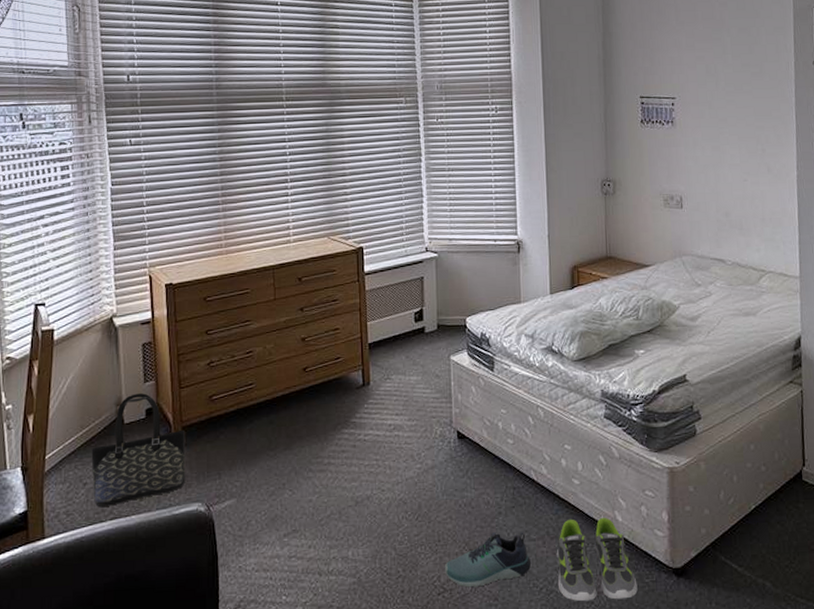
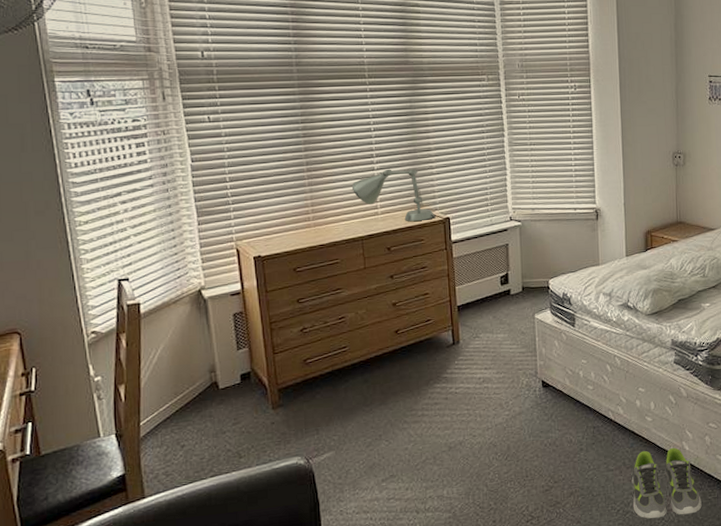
tote bag: present [90,393,186,507] -> none [186,360,284,466]
desk lamp: none [265,193,349,251] -> present [351,168,436,222]
athletic shoe: present [444,532,531,588] -> none [532,464,609,514]

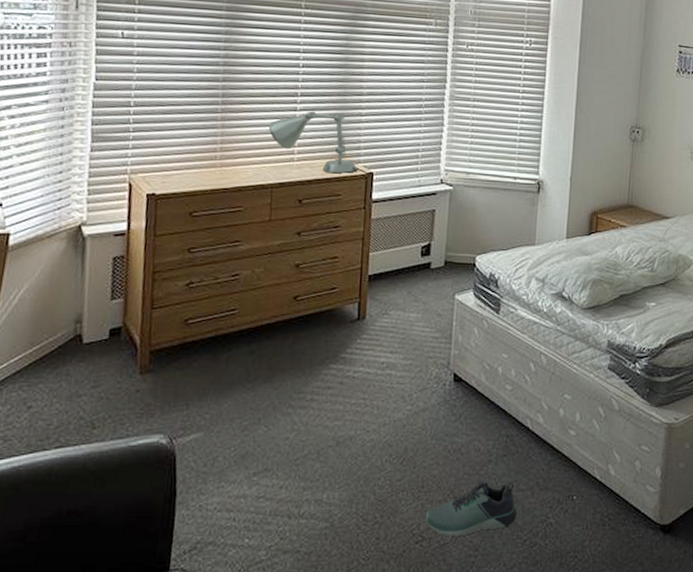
athletic shoe: none [532,464,609,514] -> present [425,481,517,537]
athletic shoe: present [631,448,702,519] -> none [542,470,623,556]

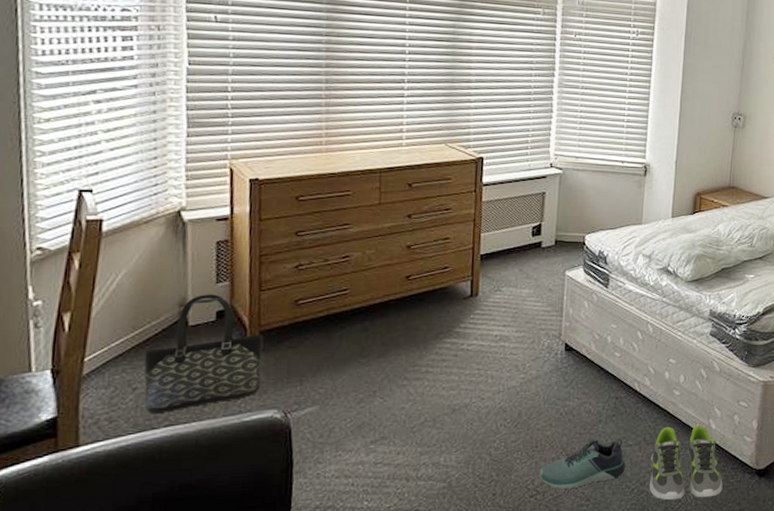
tote bag: none [37,311,153,433] -> present [143,294,263,413]
desk lamp: present [268,111,358,174] -> none [375,97,468,159]
athletic shoe: none [542,470,623,556] -> present [649,425,723,500]

